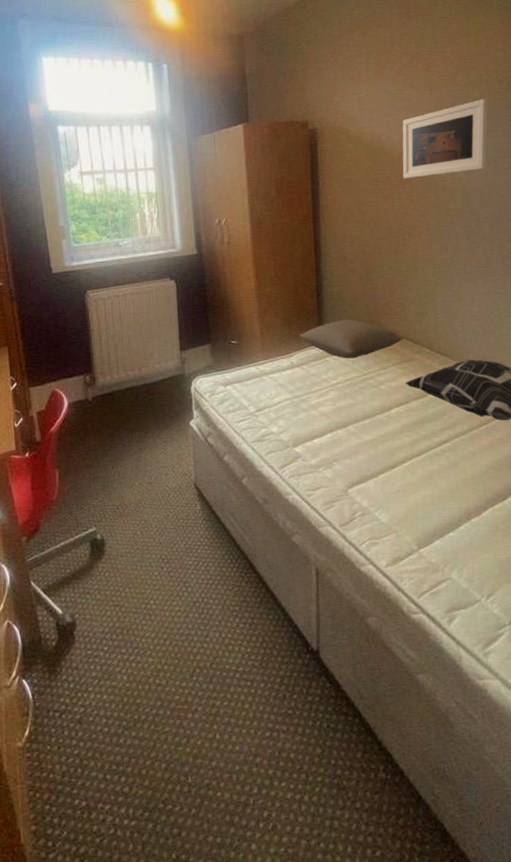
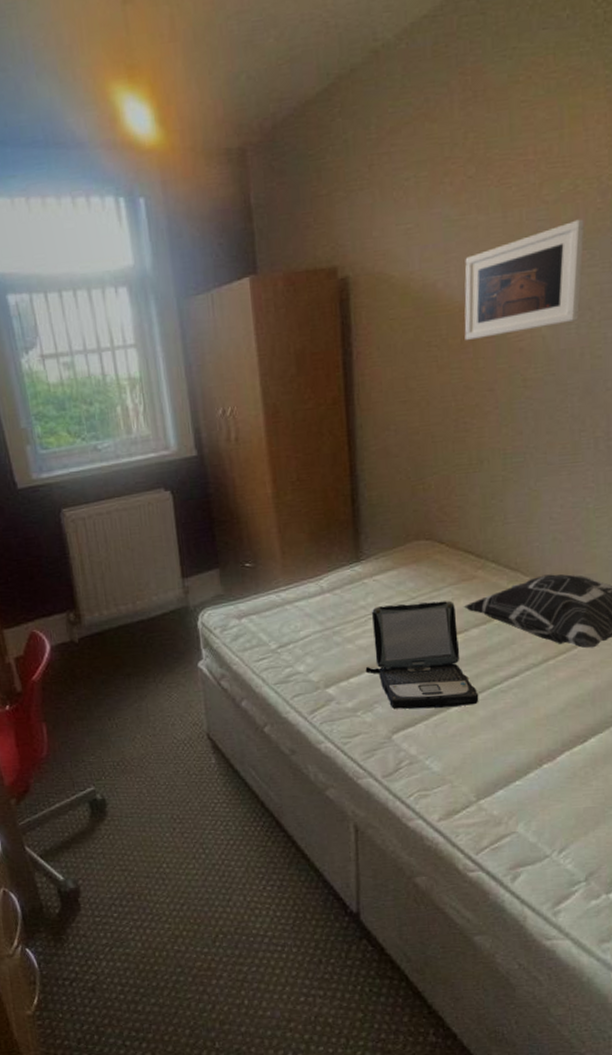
pillow: present [299,319,405,359] -> none [329,530,464,580]
laptop: none [326,378,418,467] -> present [365,600,479,709]

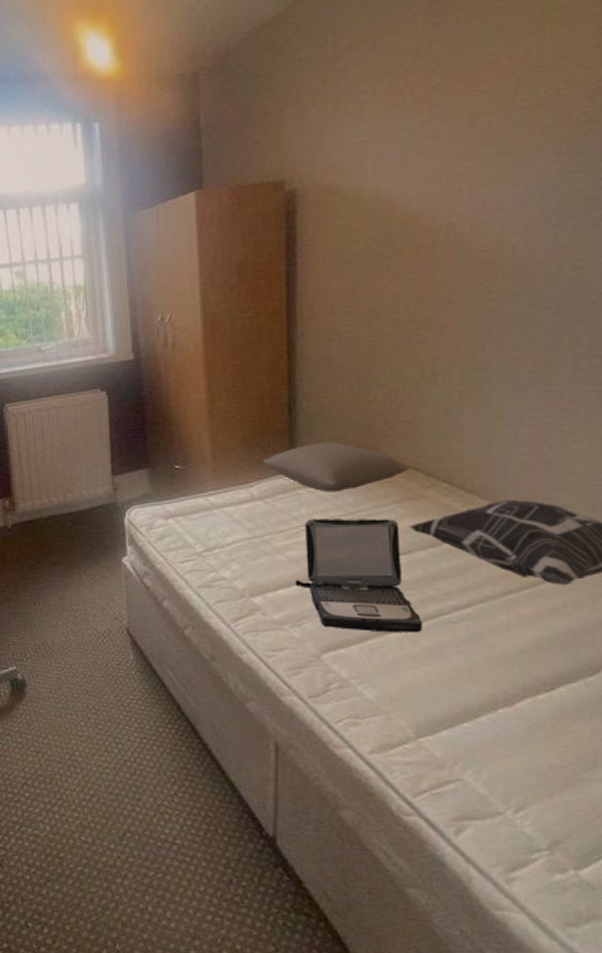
pillow: none [329,530,464,580] -> present [262,442,412,492]
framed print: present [464,219,585,341] -> none [421,123,567,252]

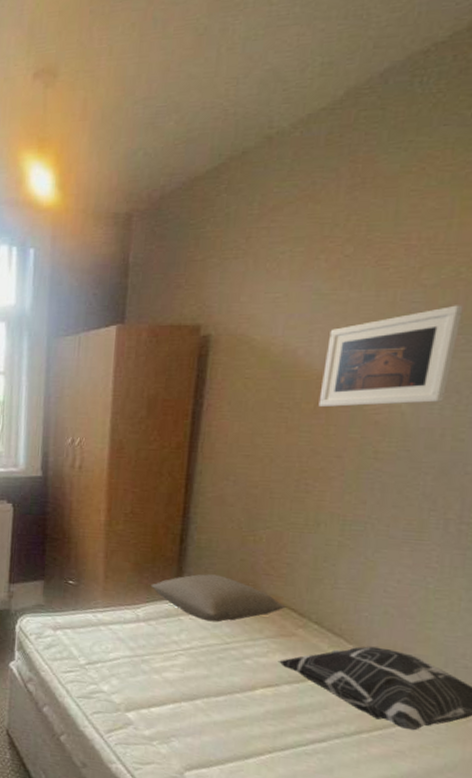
laptop: present [295,519,423,633] -> none [168,644,281,761]
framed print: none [421,123,567,252] -> present [318,305,463,408]

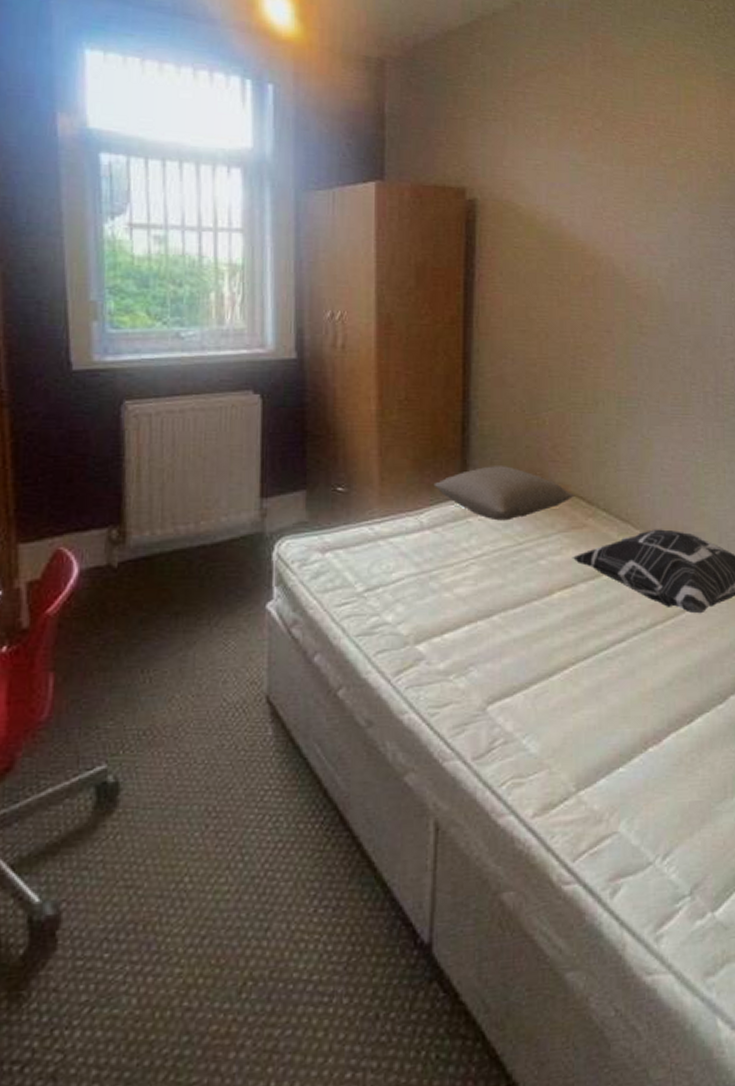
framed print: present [318,305,463,408] -> none [585,185,697,281]

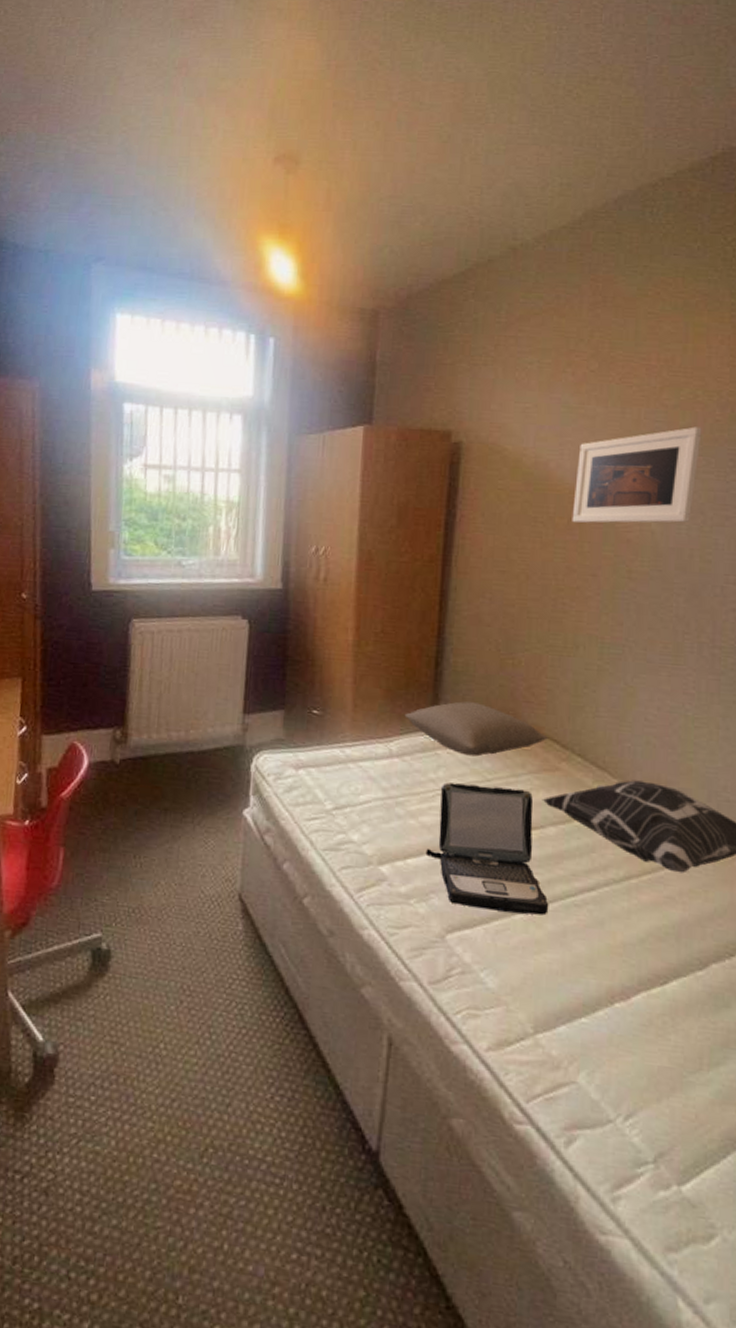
laptop: none [462,550,584,675] -> present [425,782,549,916]
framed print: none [585,185,697,281] -> present [572,426,702,523]

